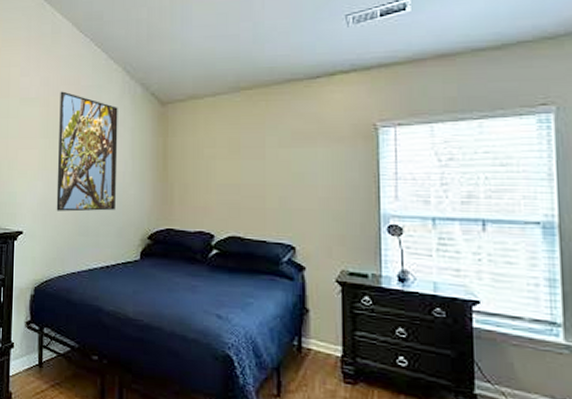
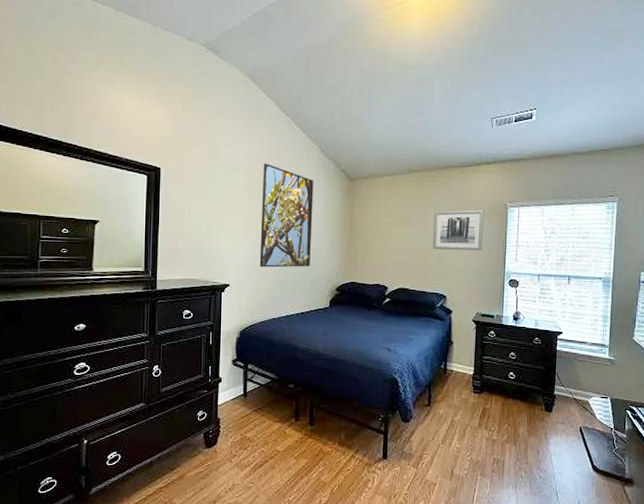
wall art: none [272,133,345,186] -> present [432,210,485,251]

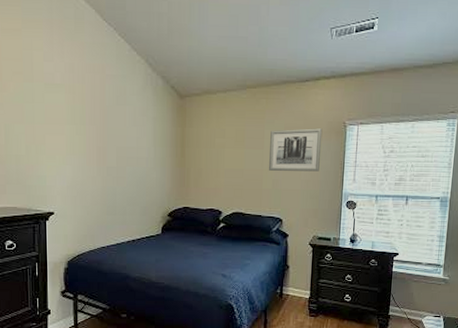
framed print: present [259,163,314,268] -> none [85,79,141,193]

